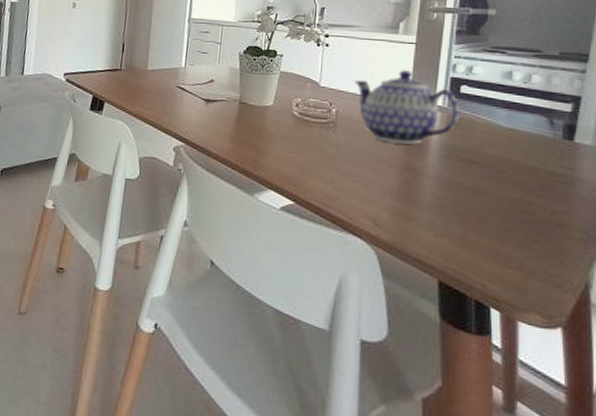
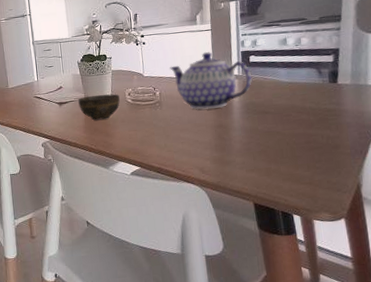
cup: none [230,97,284,132] -> present [78,94,120,121]

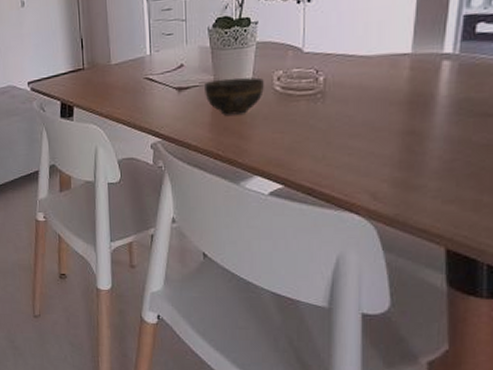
teapot: present [170,51,252,110] -> none [344,14,474,107]

